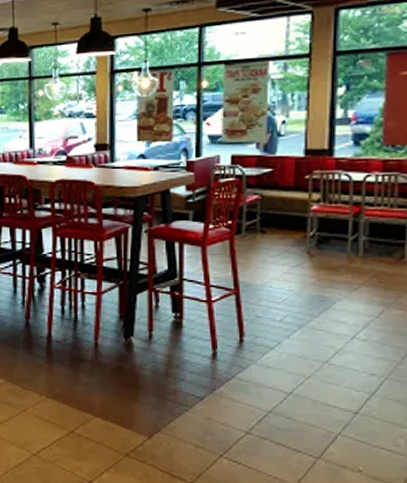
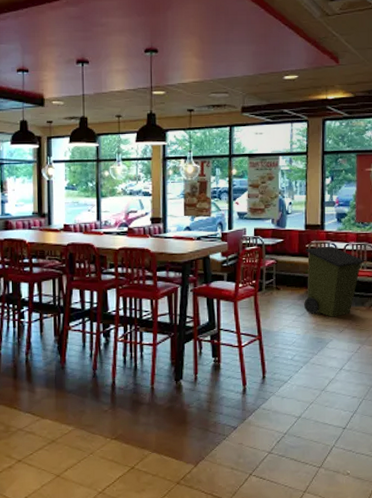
trash can: none [301,177,395,270] -> present [304,246,365,317]

